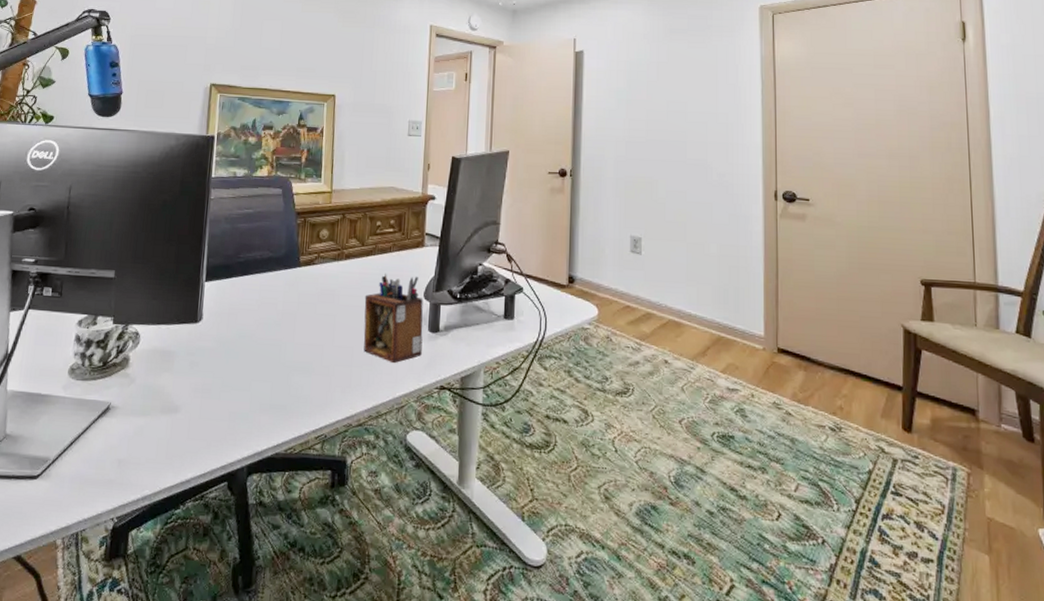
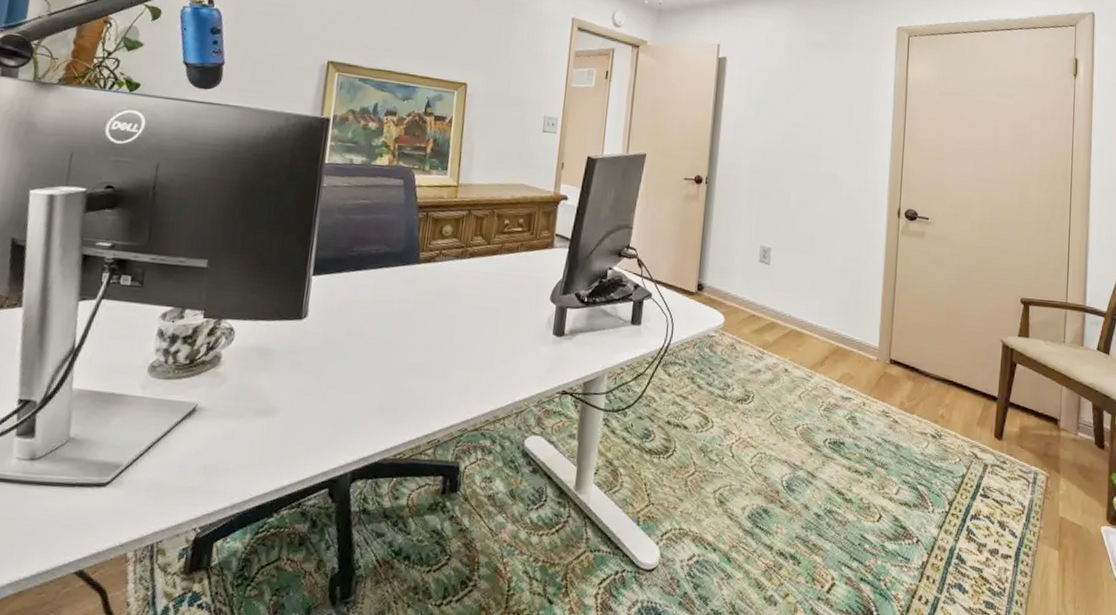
desk organizer: present [363,273,423,364] -> none [484,273,550,367]

